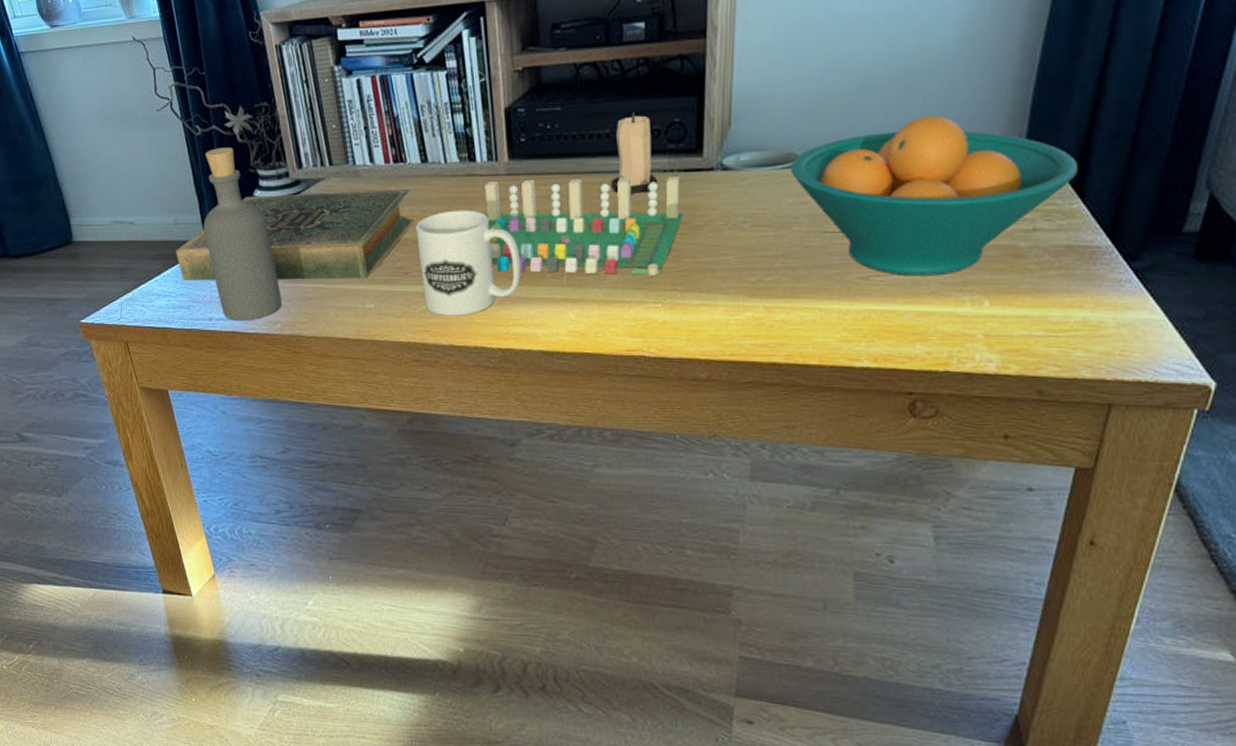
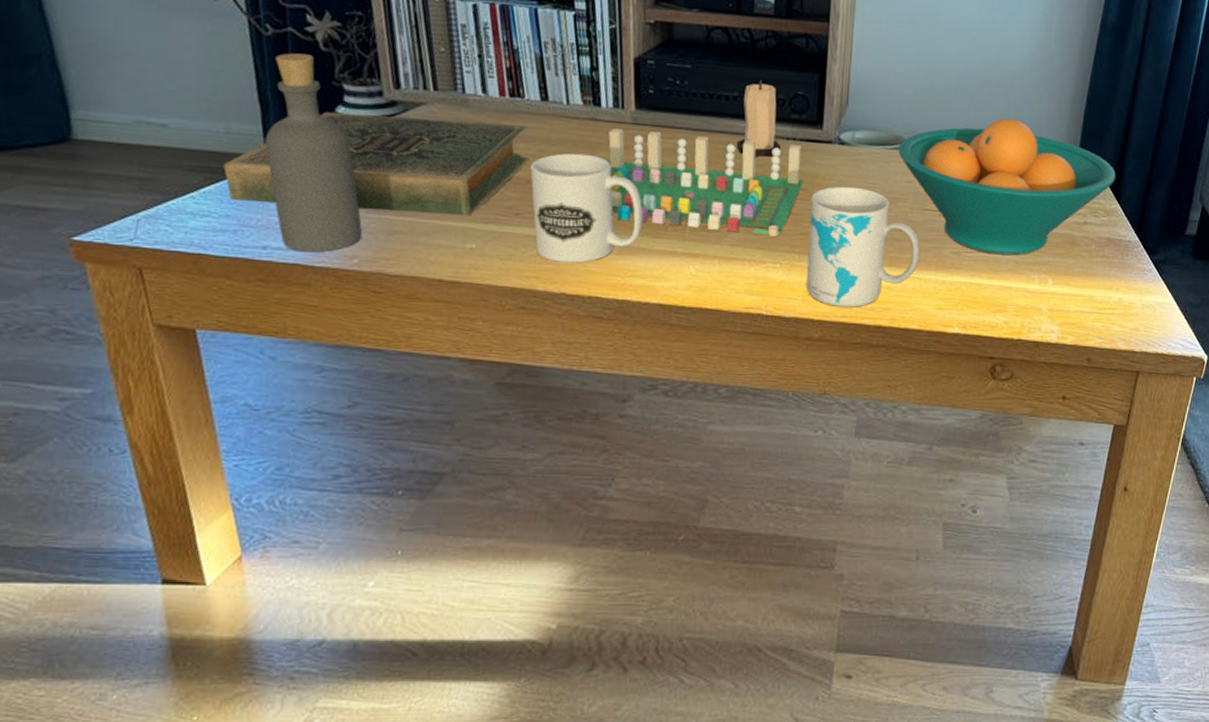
mug: none [691,215,821,344] -> present [806,186,921,308]

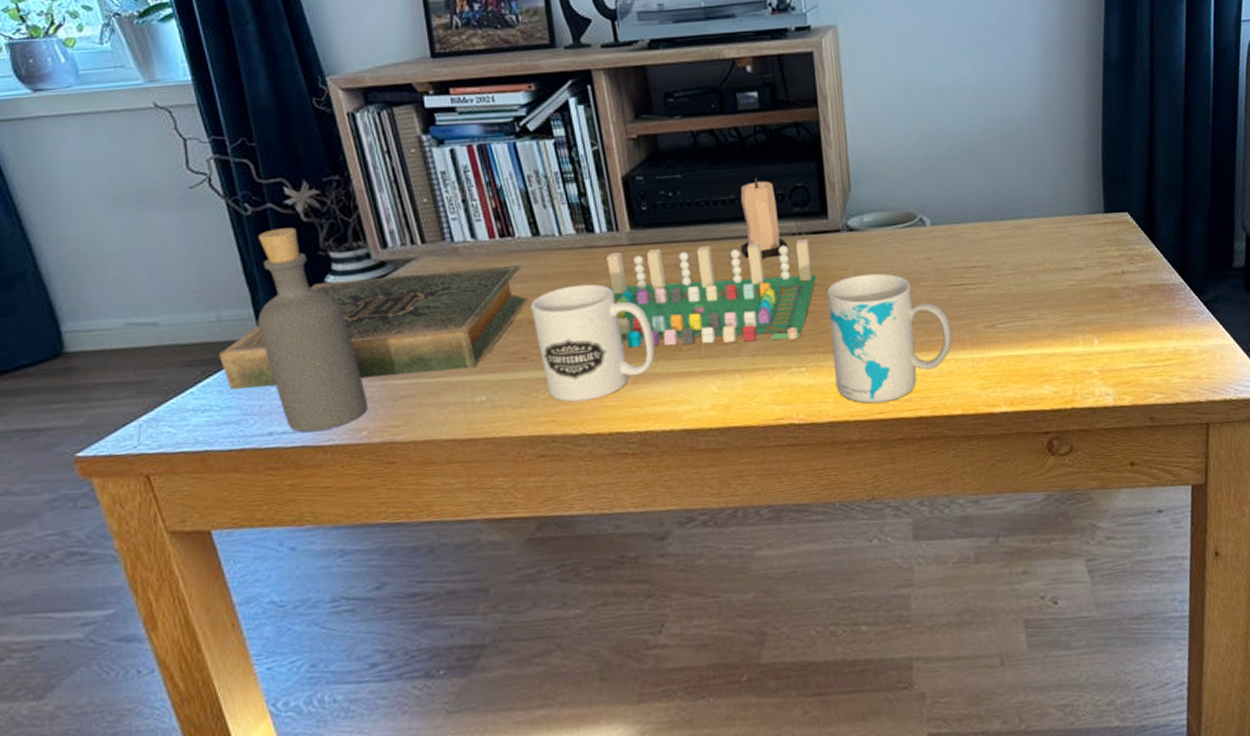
fruit bowl: present [898,118,1116,256] -> none [910,175,1148,322]

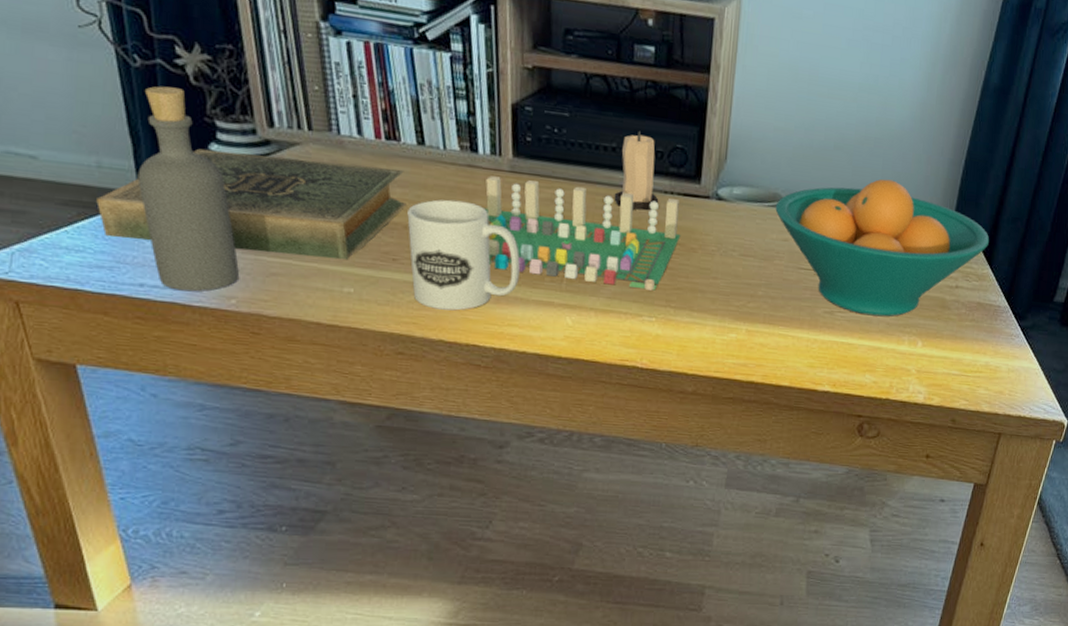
mug: present [827,273,953,404] -> none [681,242,795,363]
fruit bowl: none [910,175,1148,322] -> present [775,179,990,317]

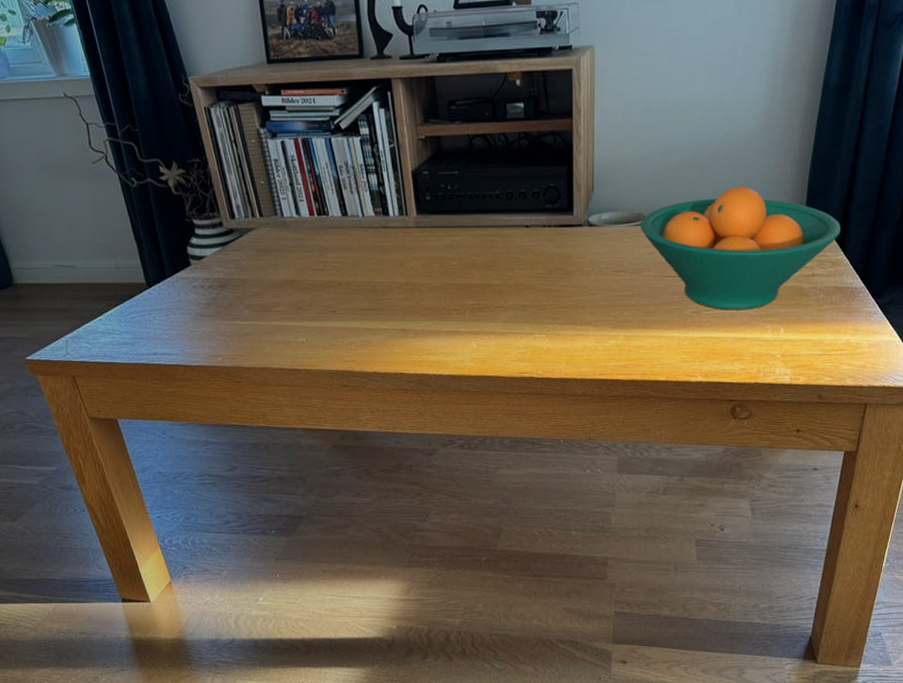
hardback book: present [96,148,407,261] -> none [118,238,338,320]
bottle: present [137,86,240,292] -> none [142,199,222,355]
mug: present [407,199,520,311] -> none [340,257,431,347]
board game: present [484,176,681,291] -> none [397,231,560,311]
candle: present [614,130,659,211] -> none [501,176,539,244]

